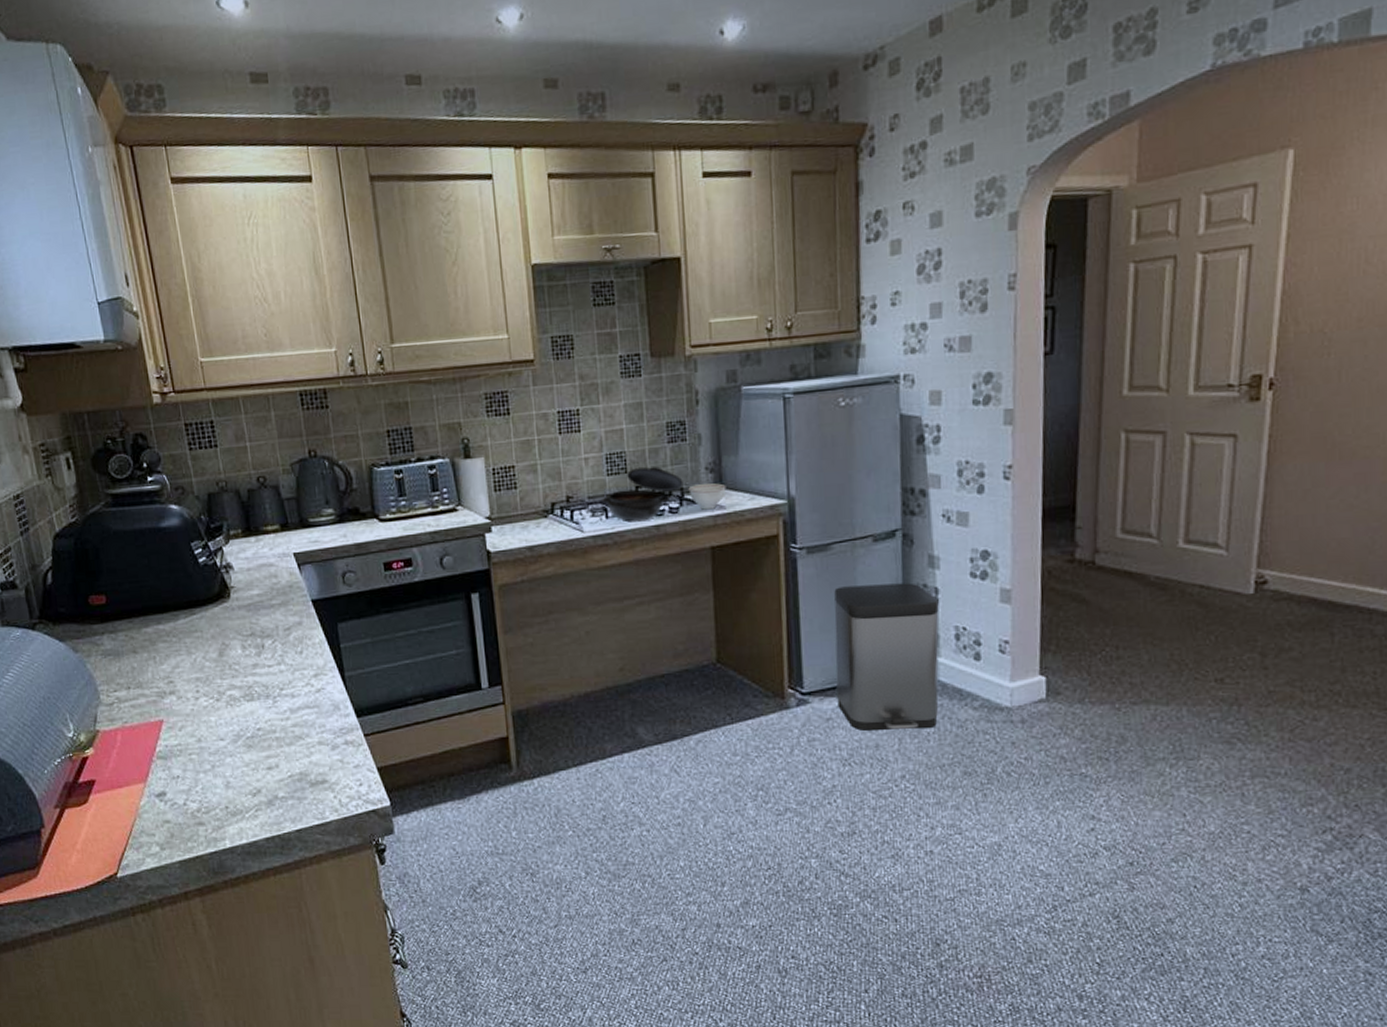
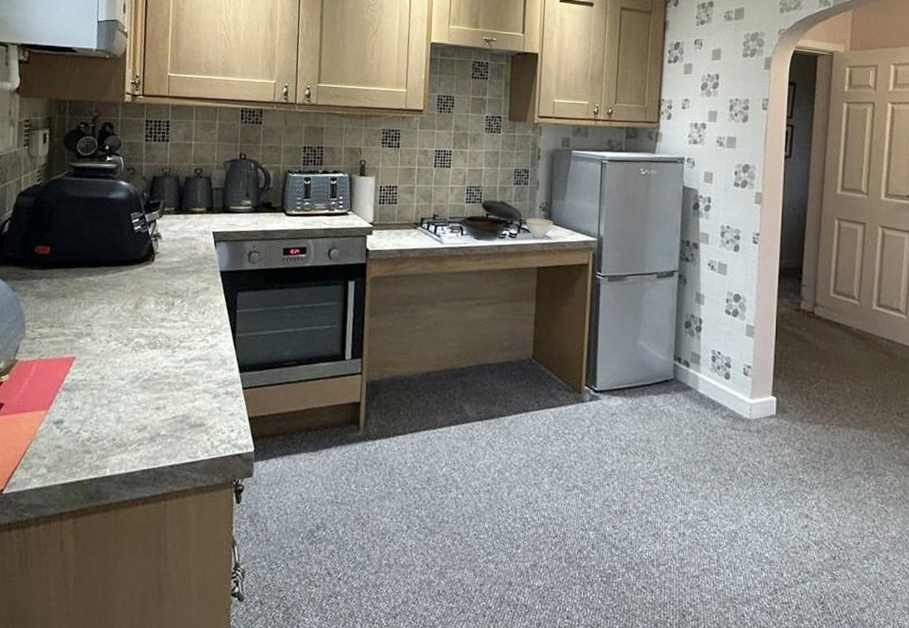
pedal bin: present [834,583,939,731] -> none [621,309,702,429]

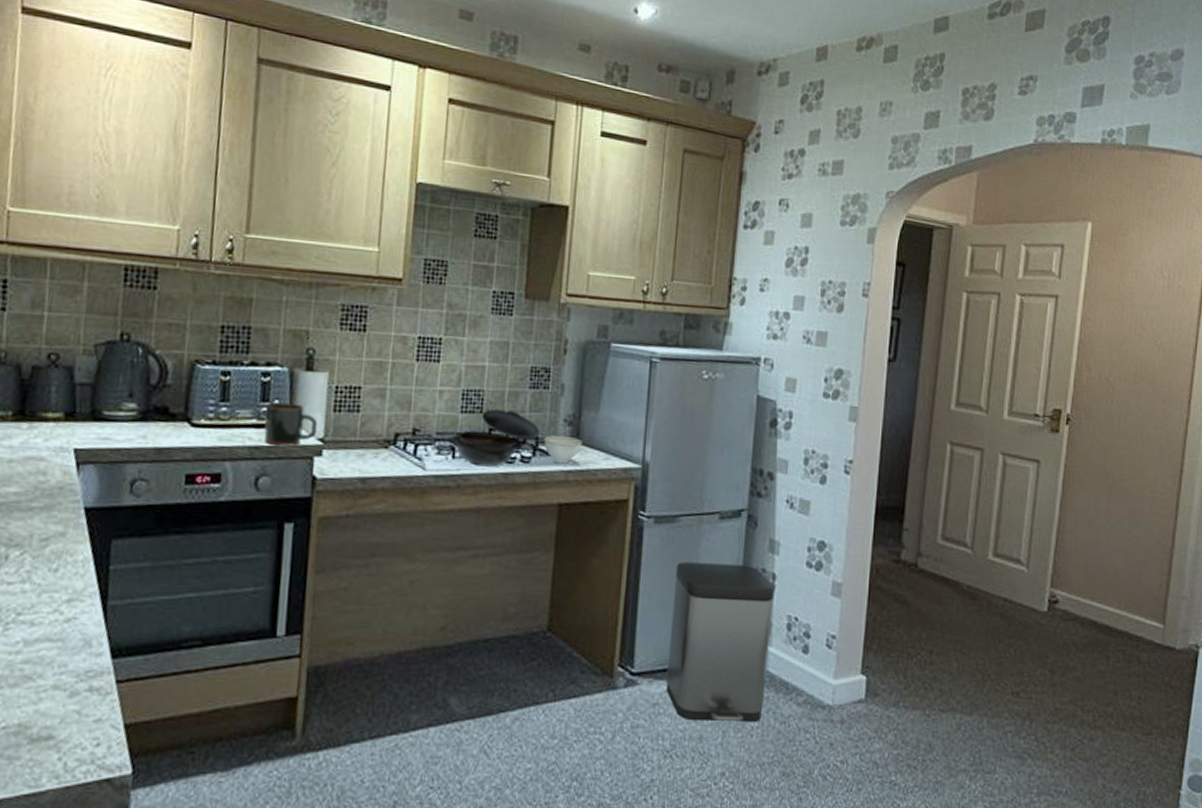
mug: none [333,198,369,228] -> present [263,402,318,446]
pedal bin: none [621,309,702,429] -> present [666,562,775,722]

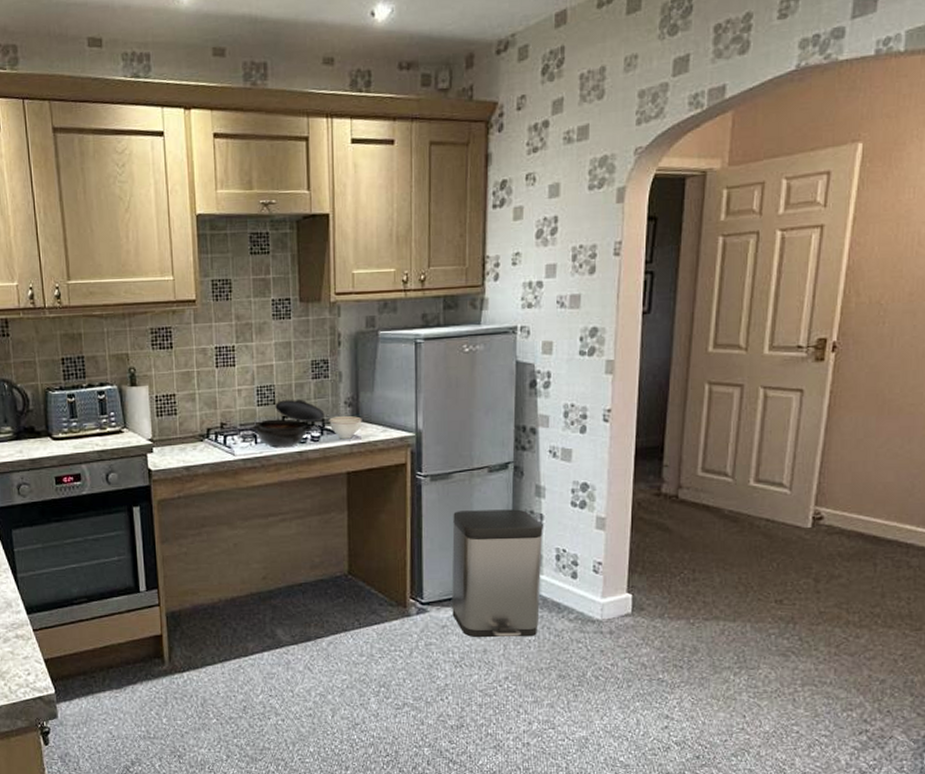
mug: present [263,402,318,446] -> none [105,413,147,448]

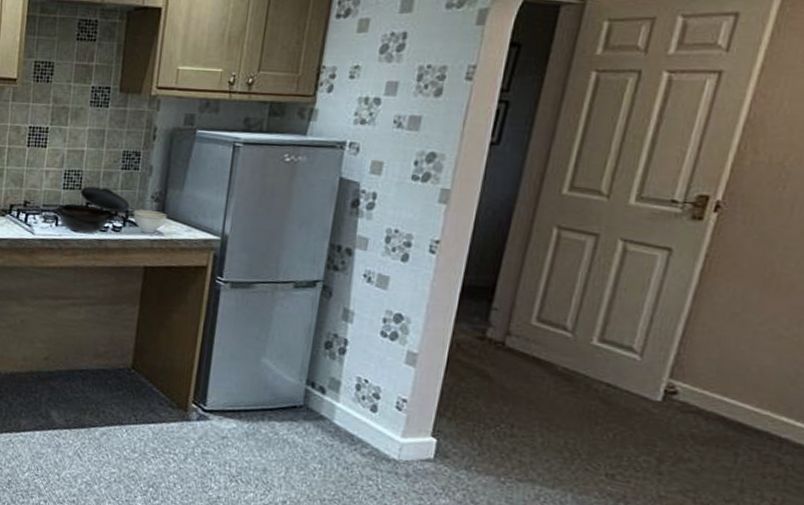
pedal bin: present [452,509,543,637] -> none [235,322,346,464]

